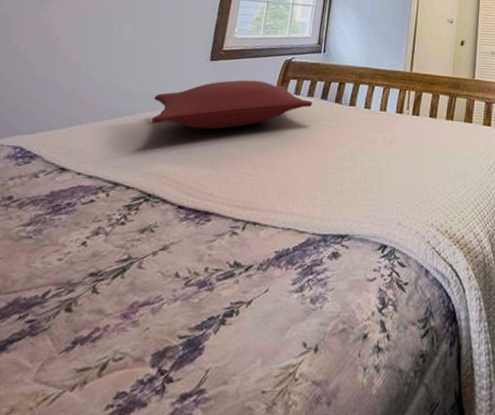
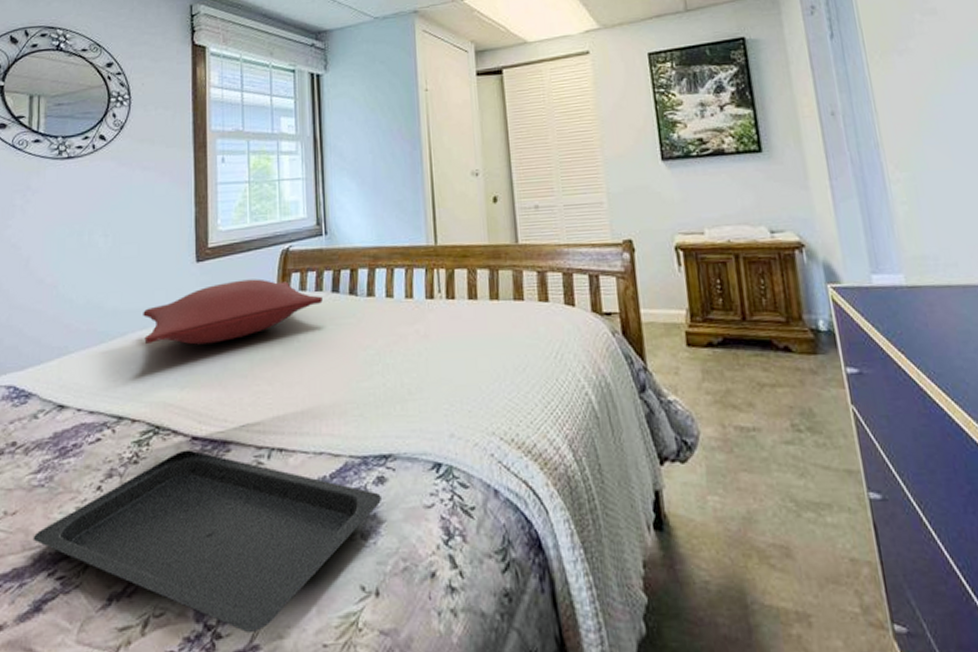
serving tray: none [10,216,333,379] -> present [33,449,381,634]

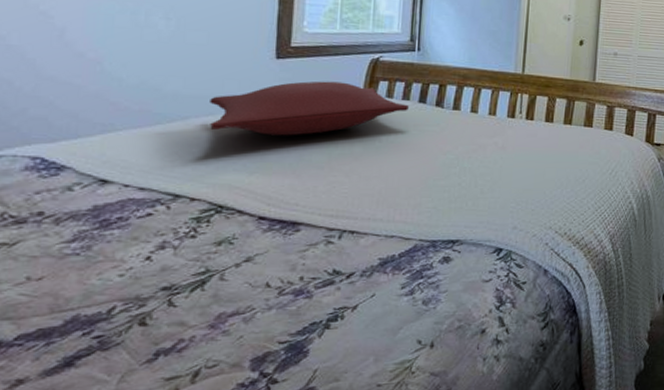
serving tray: present [33,449,381,634] -> none [64,228,445,379]

